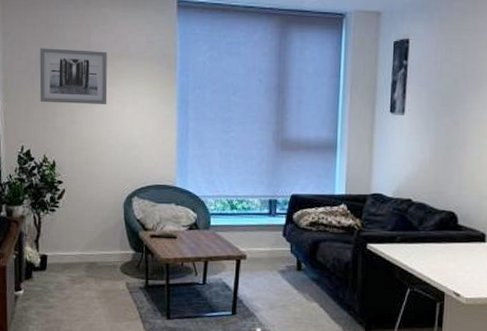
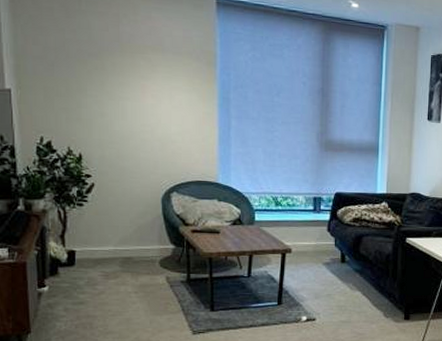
wall art: present [39,48,108,104] -> none [60,34,141,98]

